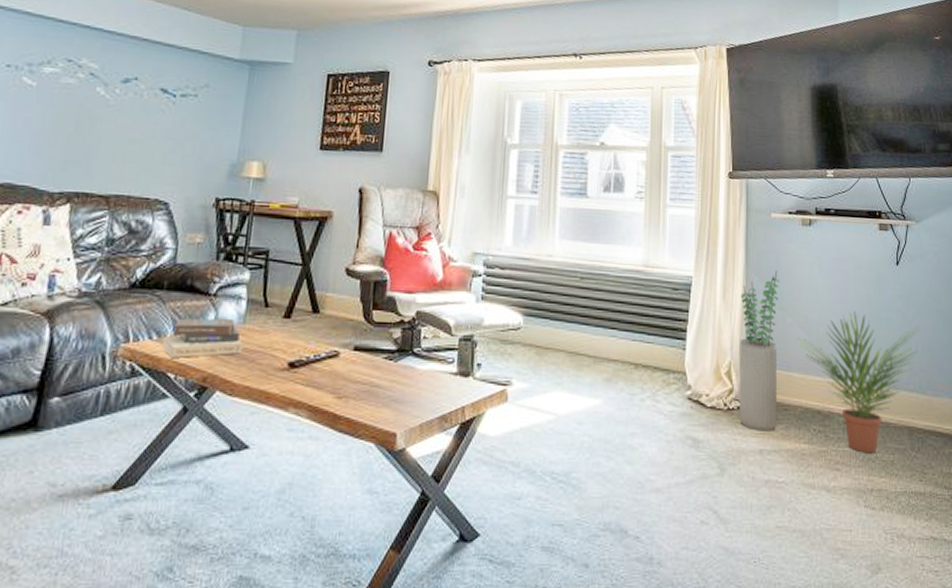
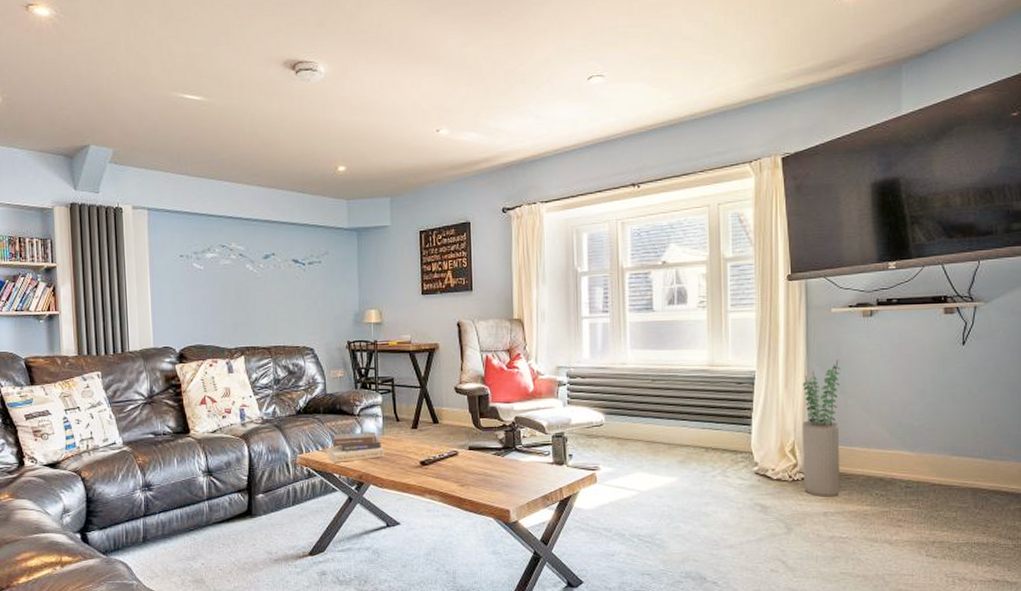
potted plant: present [797,311,920,453] -> none [858,390,986,512]

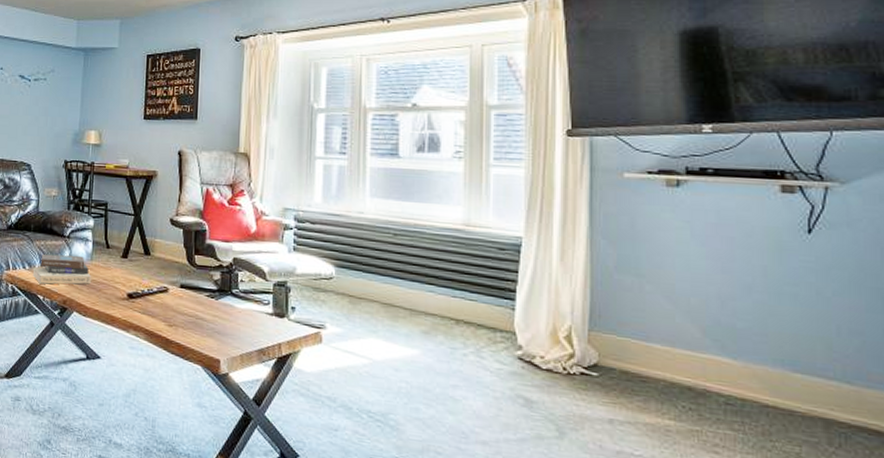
vase: present [802,359,841,497] -> none [582,234,635,402]

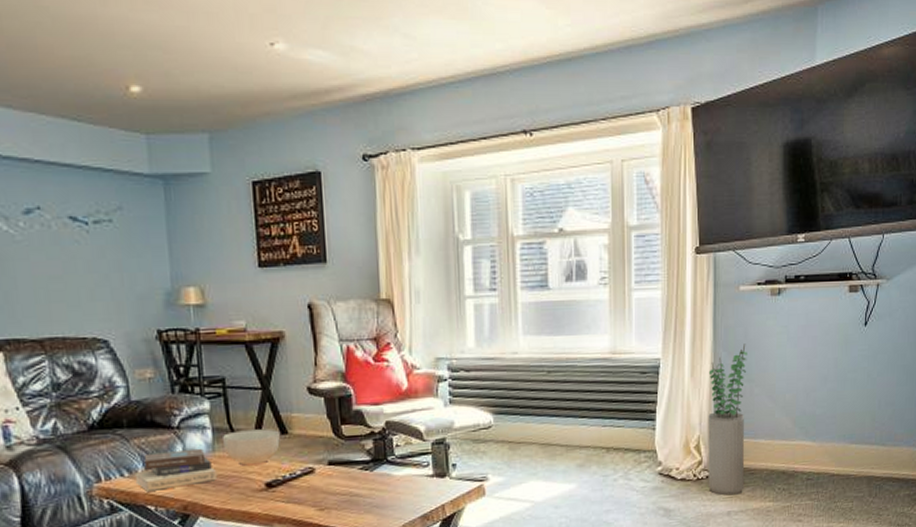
bowl: none [99,246,145,278] -> present [221,428,281,466]
vase: none [582,234,635,402] -> present [708,343,747,496]

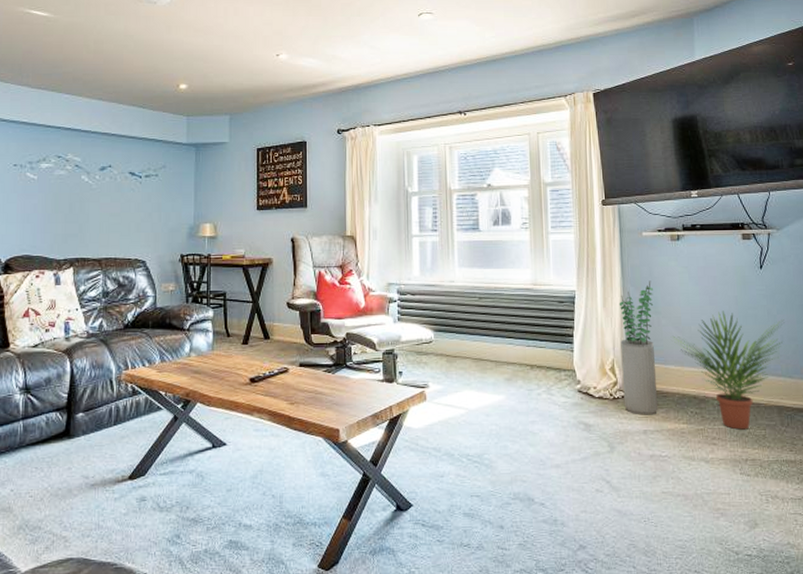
books: present [134,448,218,491] -> none [153,347,214,379]
bowl: present [221,428,281,466] -> none [219,334,265,363]
potted plant: none [764,375,884,504] -> present [671,310,785,430]

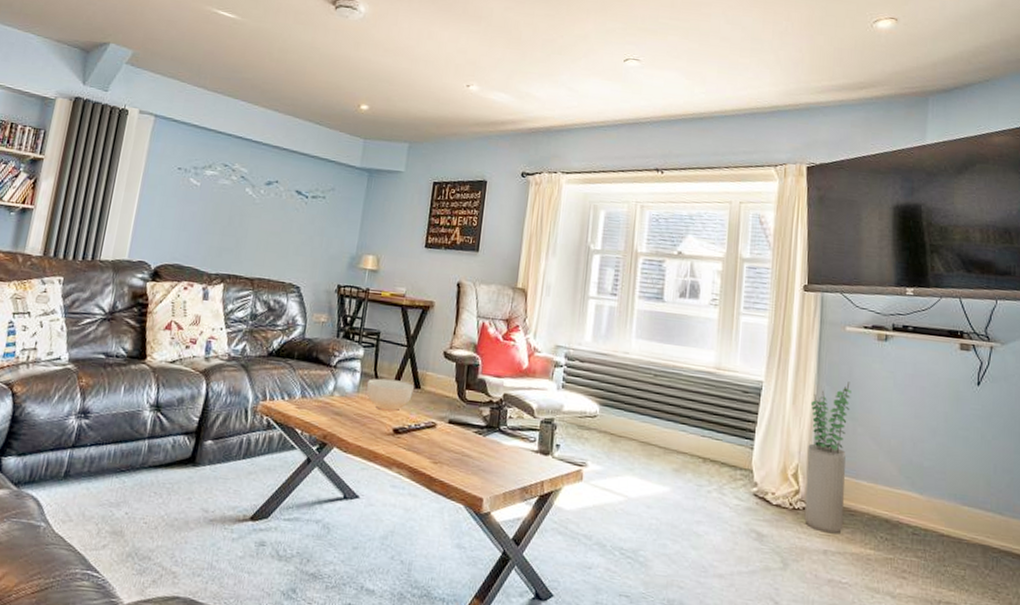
bowl: none [219,334,265,363] -> present [366,378,415,412]
potted plant: present [671,310,785,430] -> none [867,427,1000,567]

